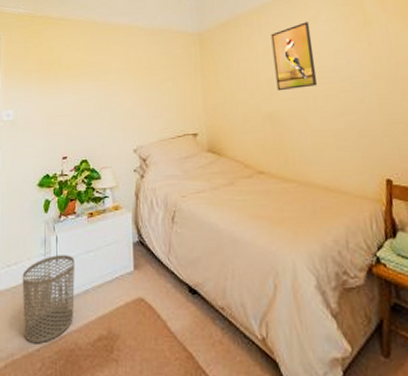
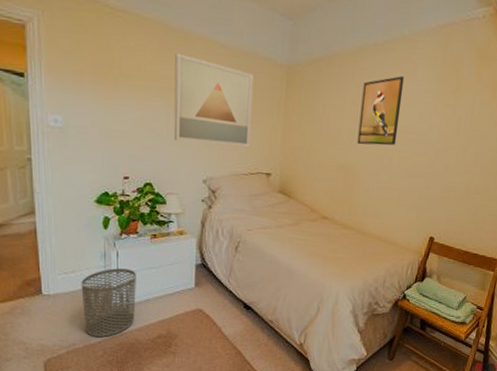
wall art: none [103,41,175,116] -> present [173,52,253,148]

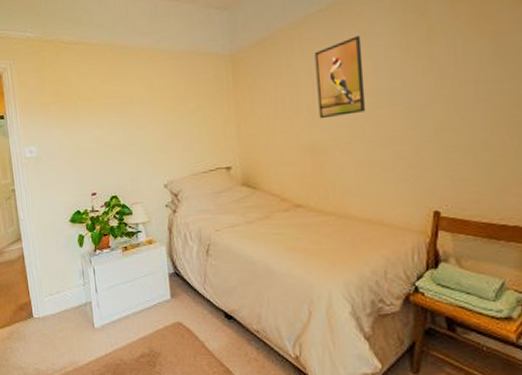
waste bin: present [81,268,136,338] -> none [65,285,117,359]
wall art: present [173,52,253,148] -> none [123,67,206,151]

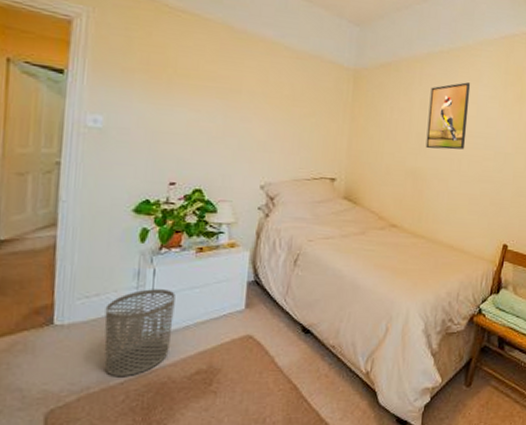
waste bin: none [65,285,117,359] -> present [104,289,176,377]

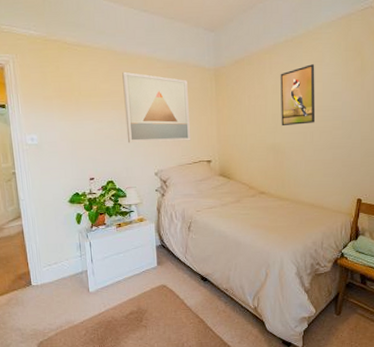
waste bin: present [104,289,176,377] -> none [62,256,109,319]
wall art: none [230,53,319,151] -> present [122,71,191,143]

